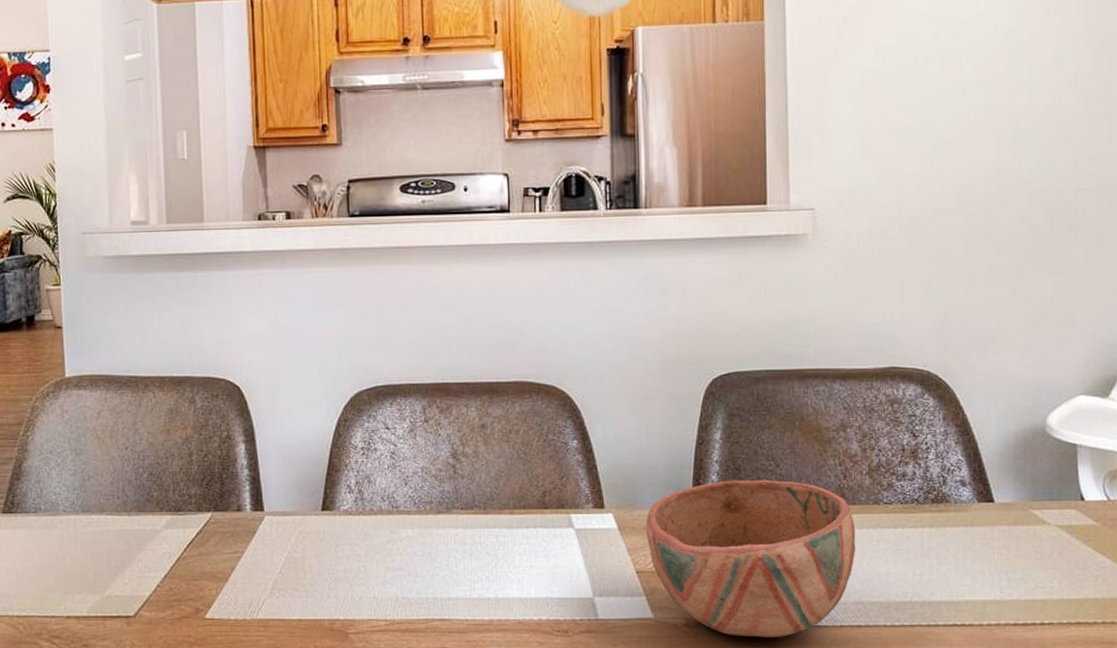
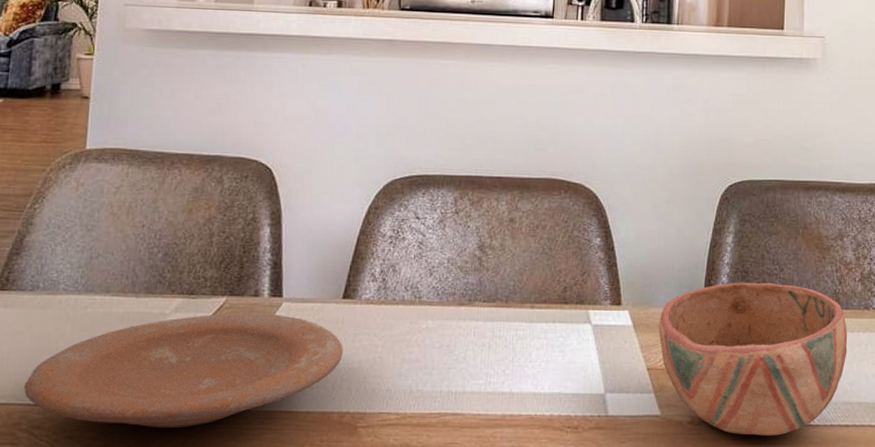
plate: none [40,527,327,637] -> present [23,313,343,429]

